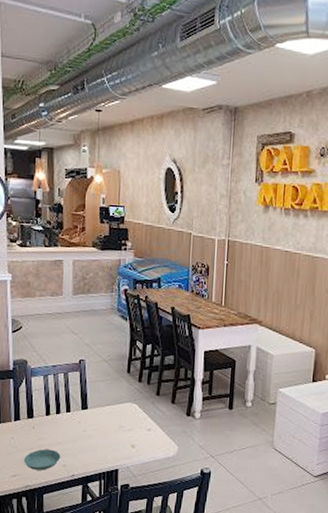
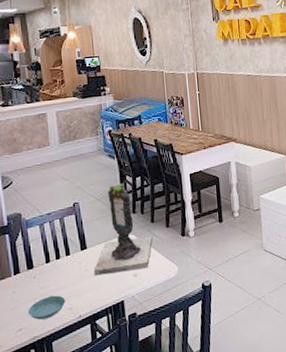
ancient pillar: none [92,347,156,441] -> present [94,183,153,276]

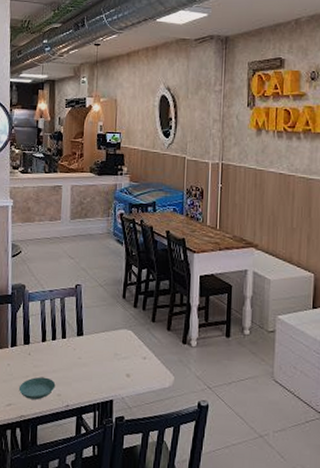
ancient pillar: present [94,183,153,276] -> none [87,272,152,370]

